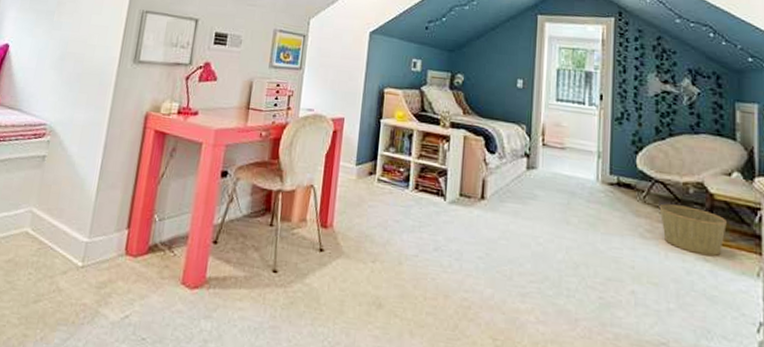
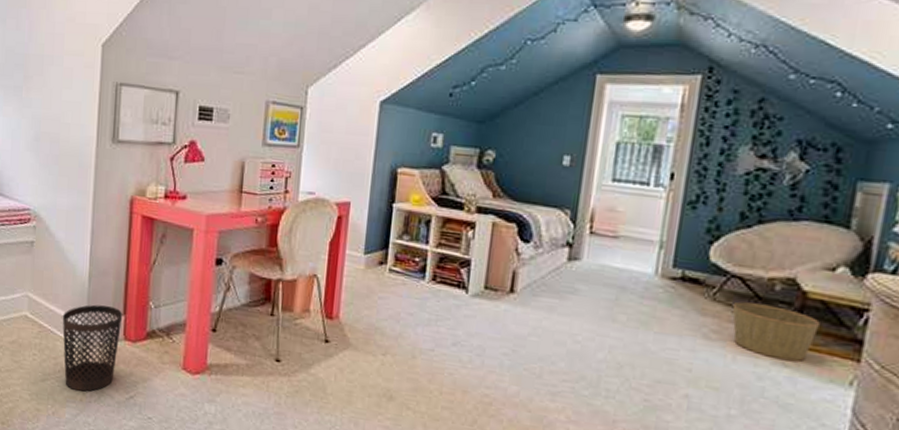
trash bin: none [58,218,127,313] -> present [62,304,123,392]

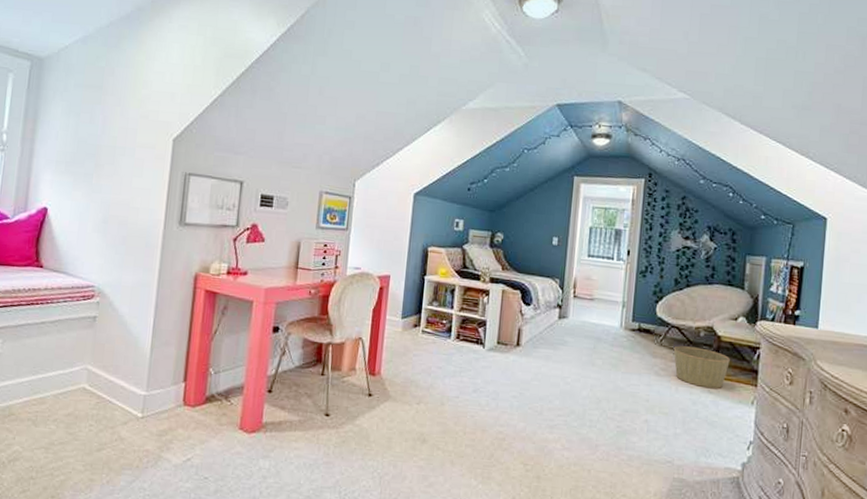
trash bin: present [62,304,123,392] -> none [121,373,183,458]

